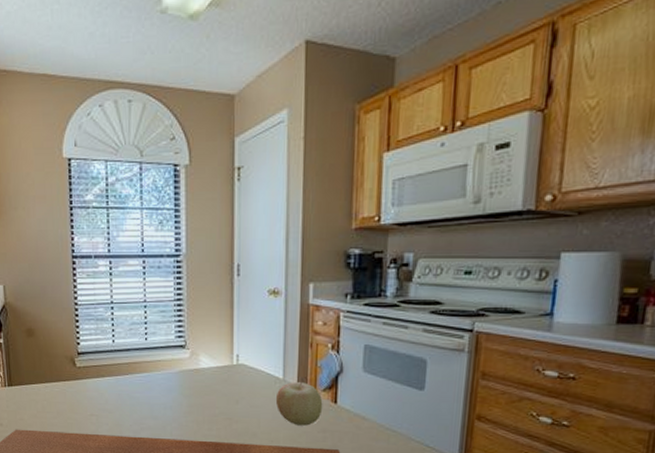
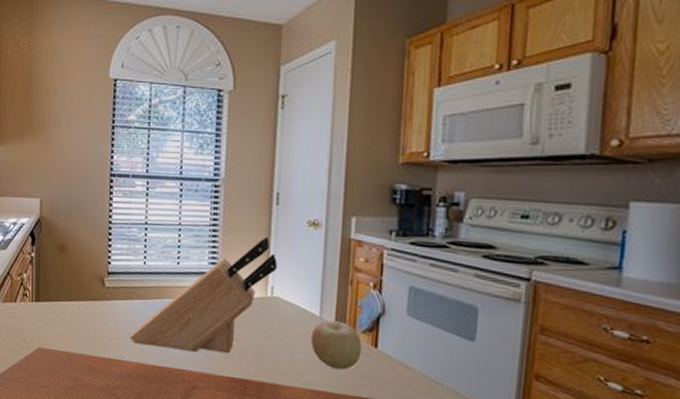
knife block: none [104,307,241,421] -> present [130,236,277,353]

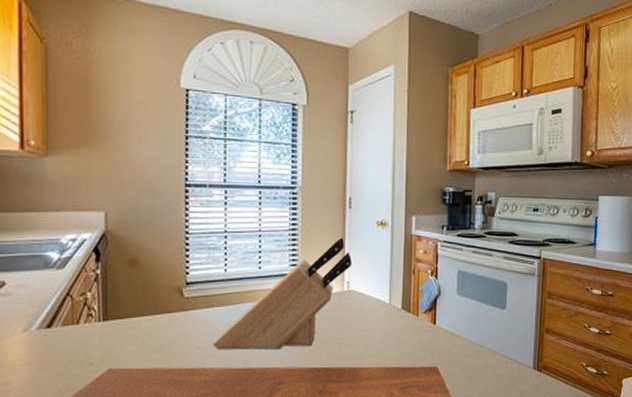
fruit: present [310,317,362,370] -> none [382,302,424,346]

